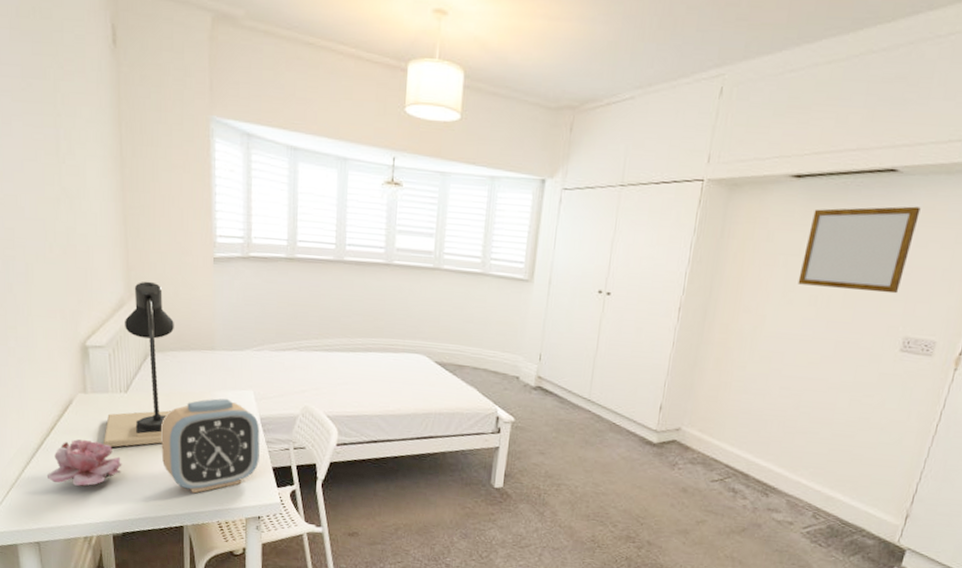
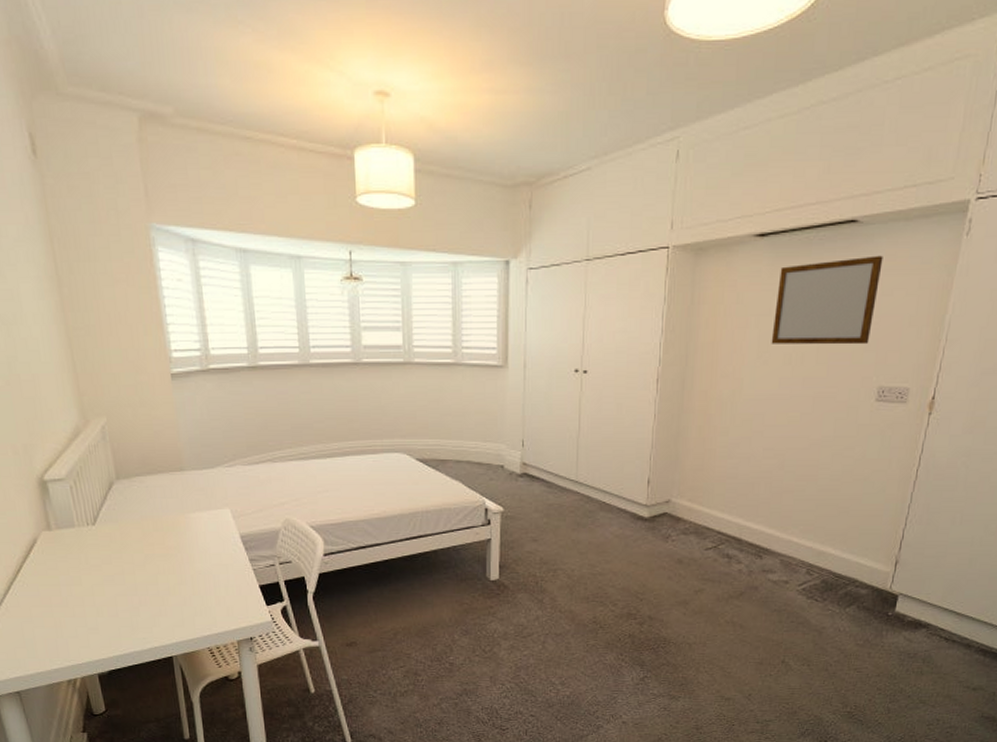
flower: present [46,439,122,487] -> none [18,580,99,628]
desk lamp: present [104,281,174,447] -> none [75,405,146,583]
alarm clock: present [161,398,260,494] -> none [136,519,245,622]

